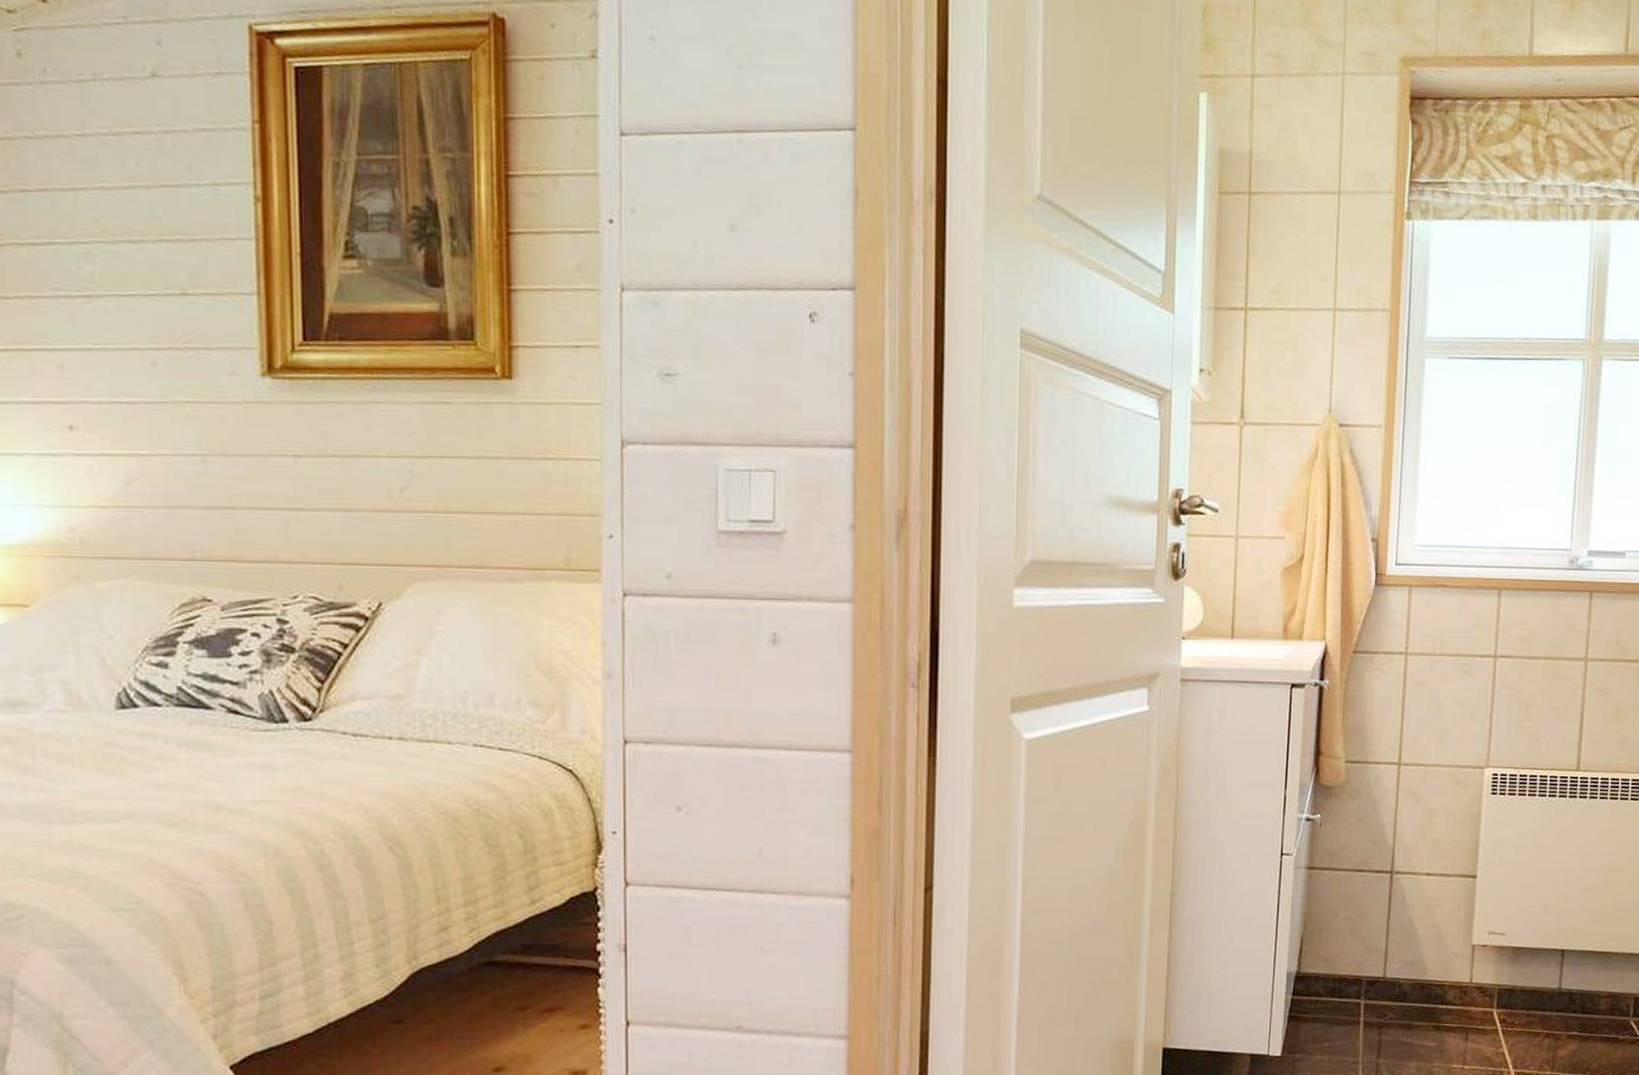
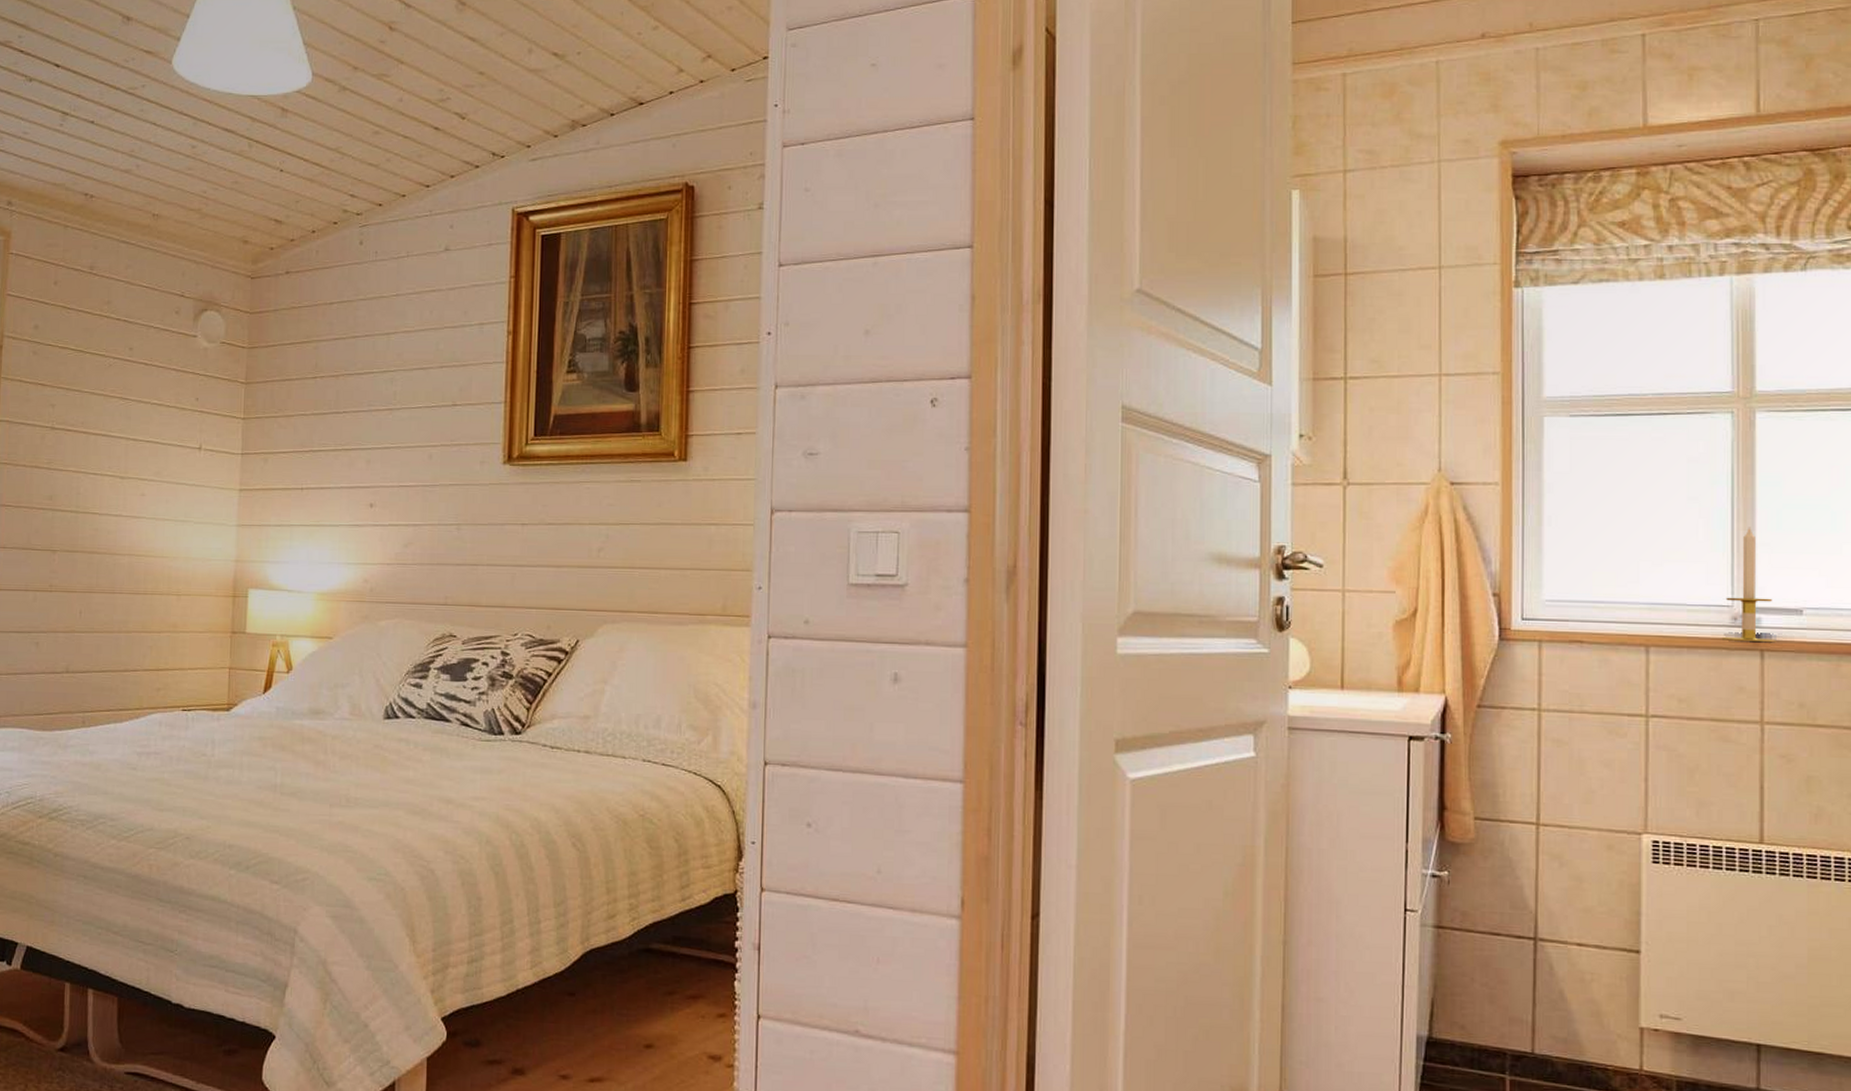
candle: none [1560,473,1603,584] -> present [1721,527,1776,643]

